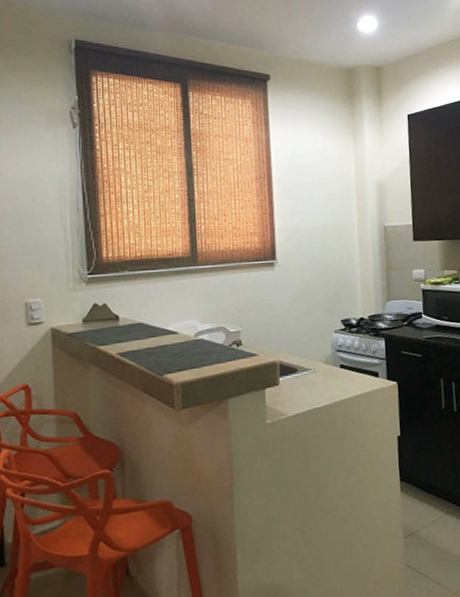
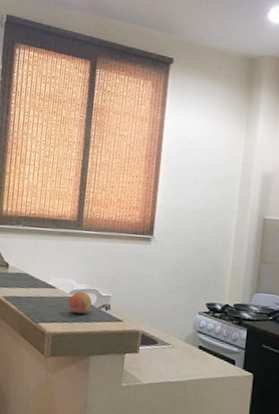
fruit: none [194,330,221,357] -> present [68,290,92,314]

